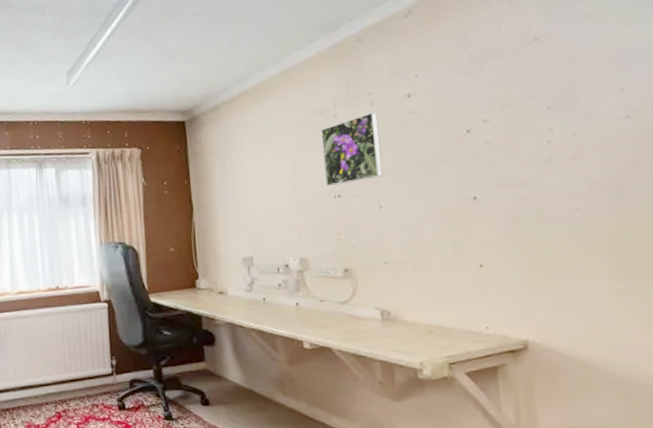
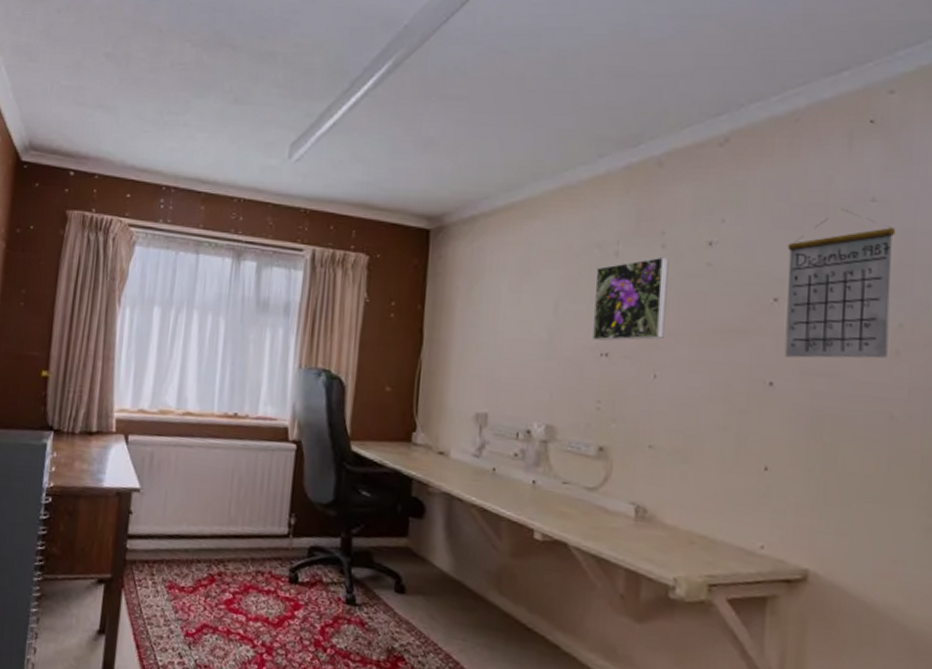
calendar: none [471,50,566,175] -> present [784,208,896,359]

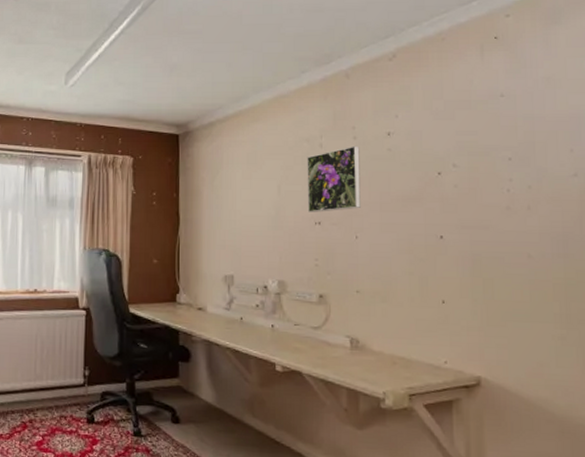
calendar: present [784,208,896,359] -> none [444,102,522,216]

